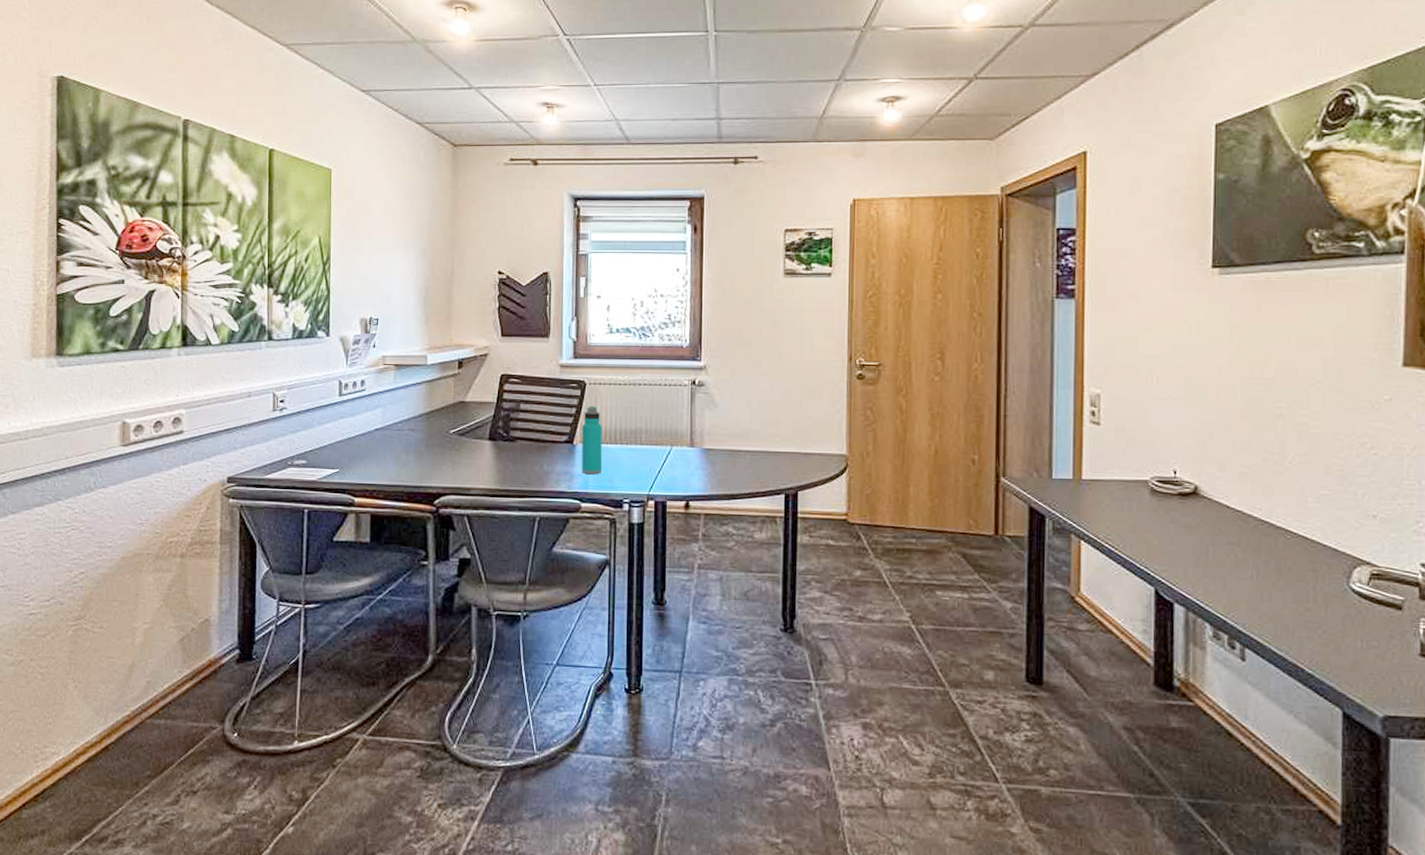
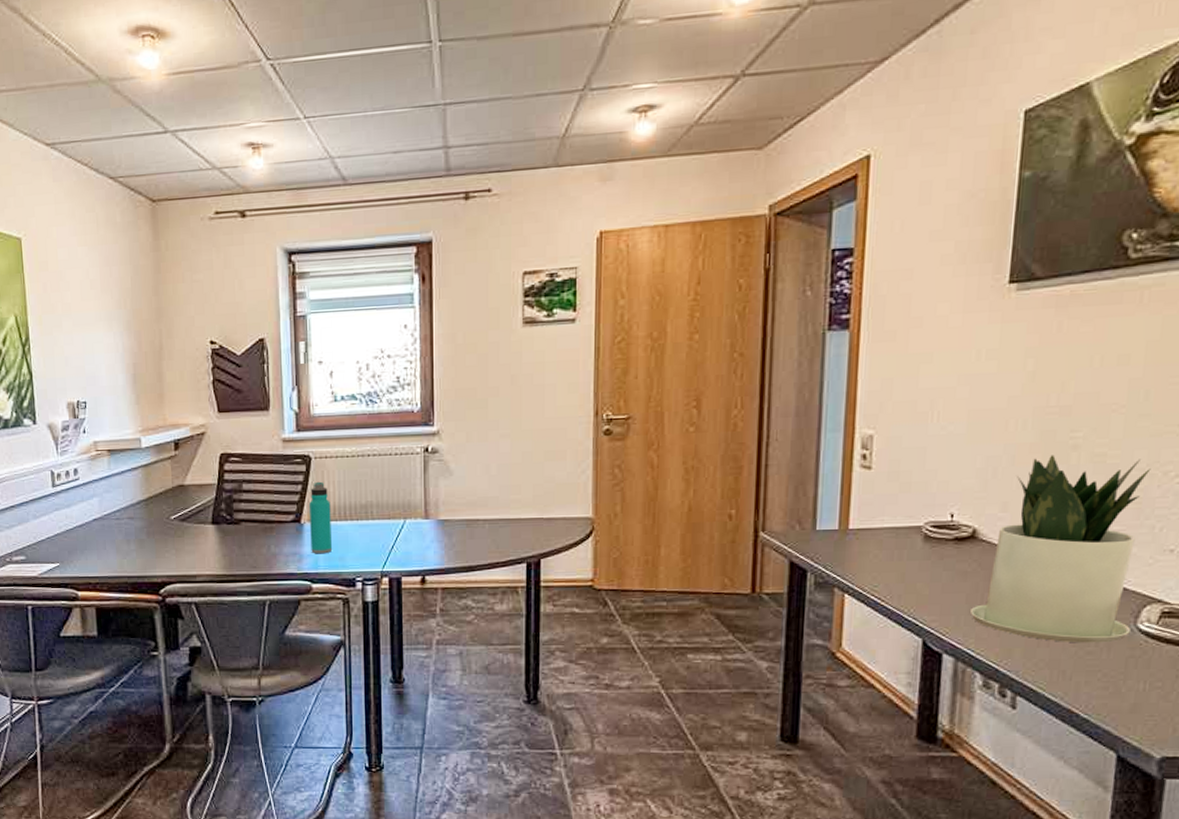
planter: none [1196,422,1349,601] -> present [969,455,1151,643]

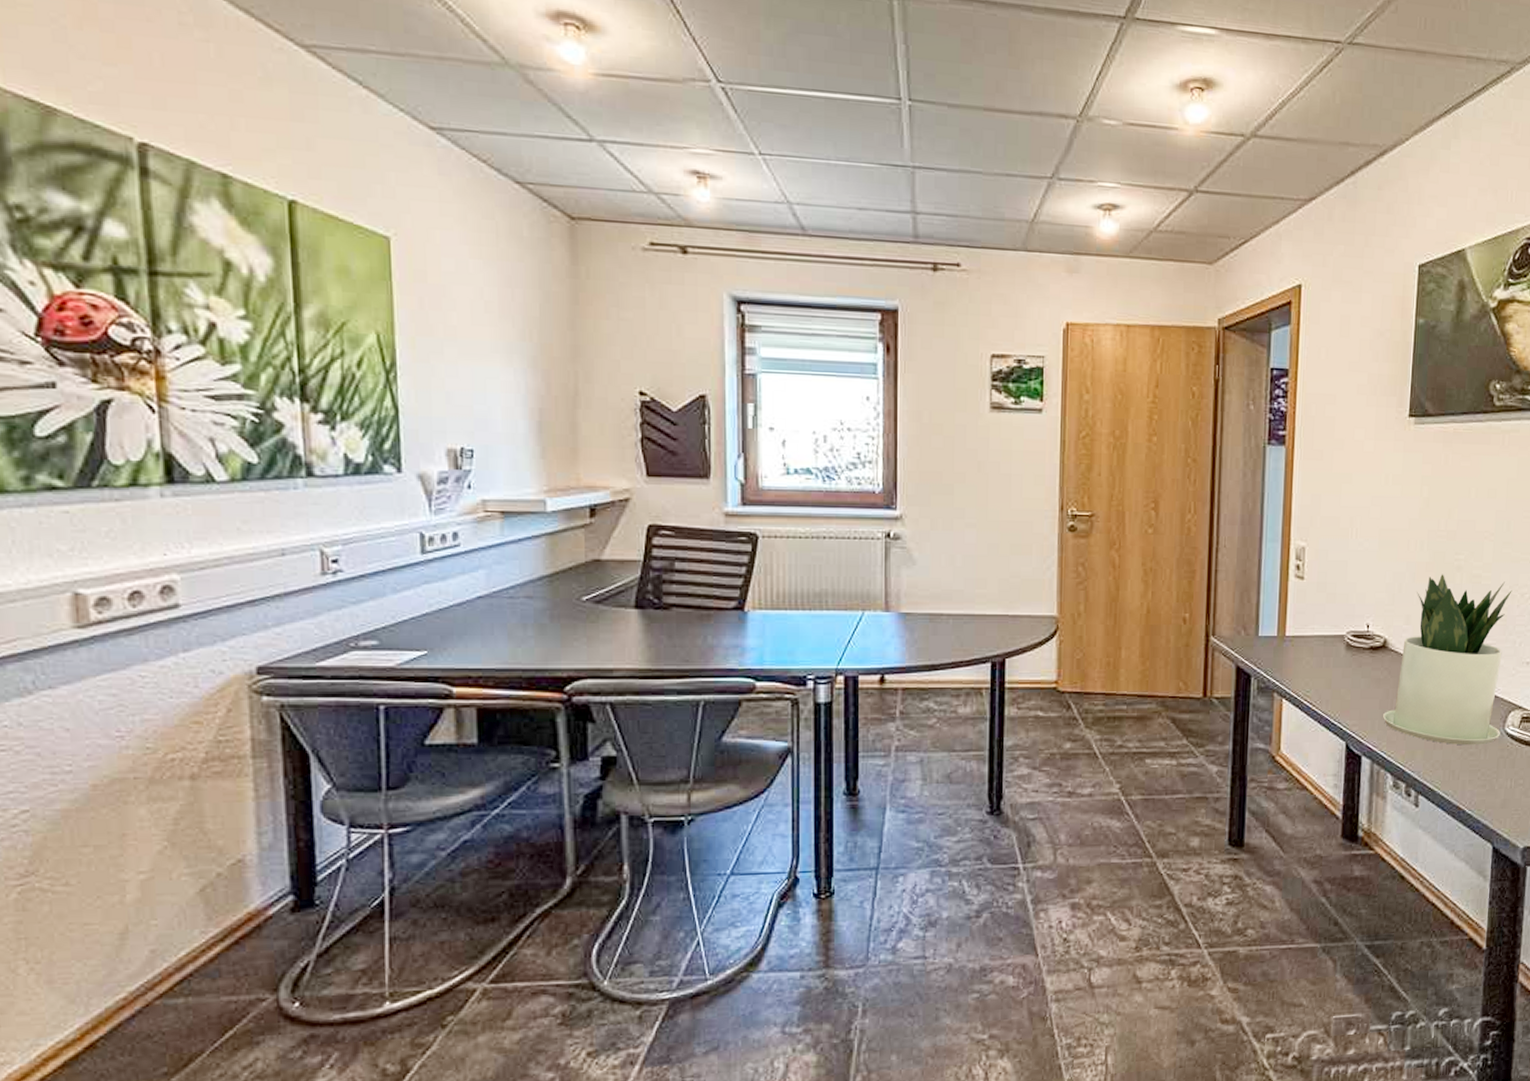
water bottle: present [308,481,332,554] -> none [754,564,780,648]

